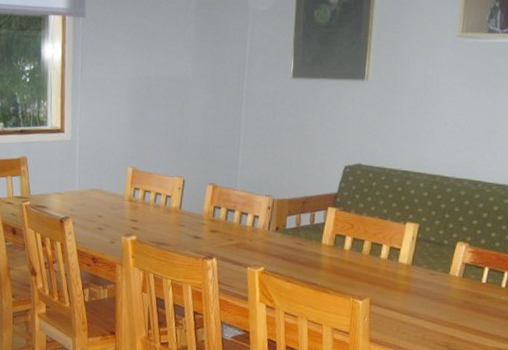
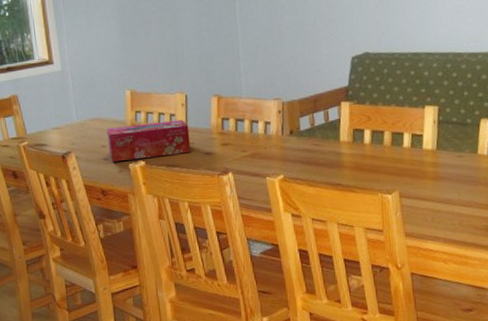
tissue box: none [104,200,182,235] -> present [107,120,191,162]

